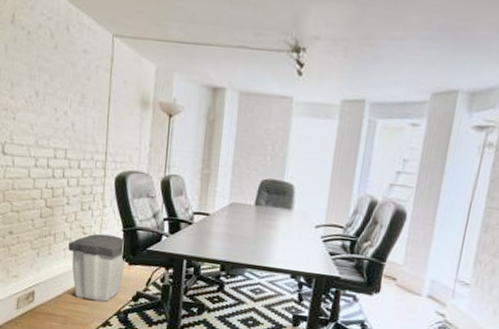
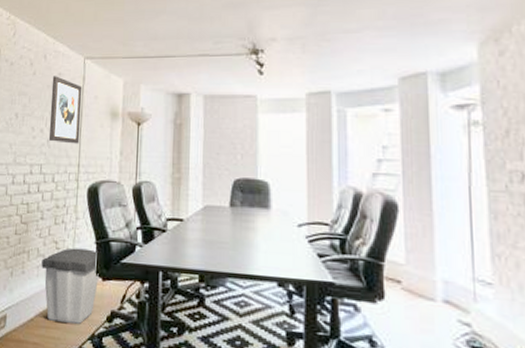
wall art: none [73,52,111,131] -> present [48,76,83,144]

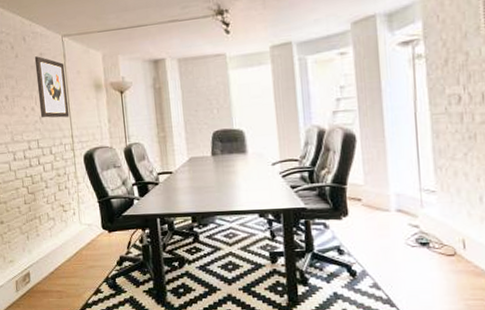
trash can: present [41,248,99,324] -> none [53,208,105,271]

